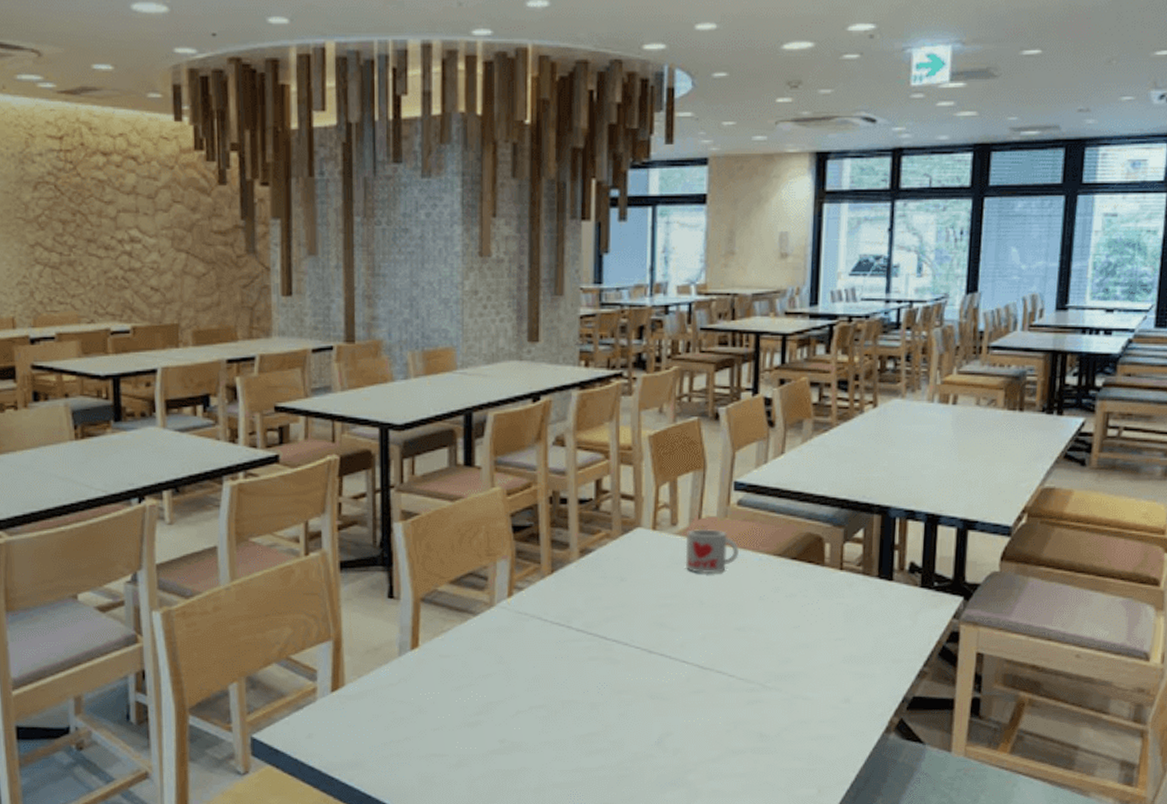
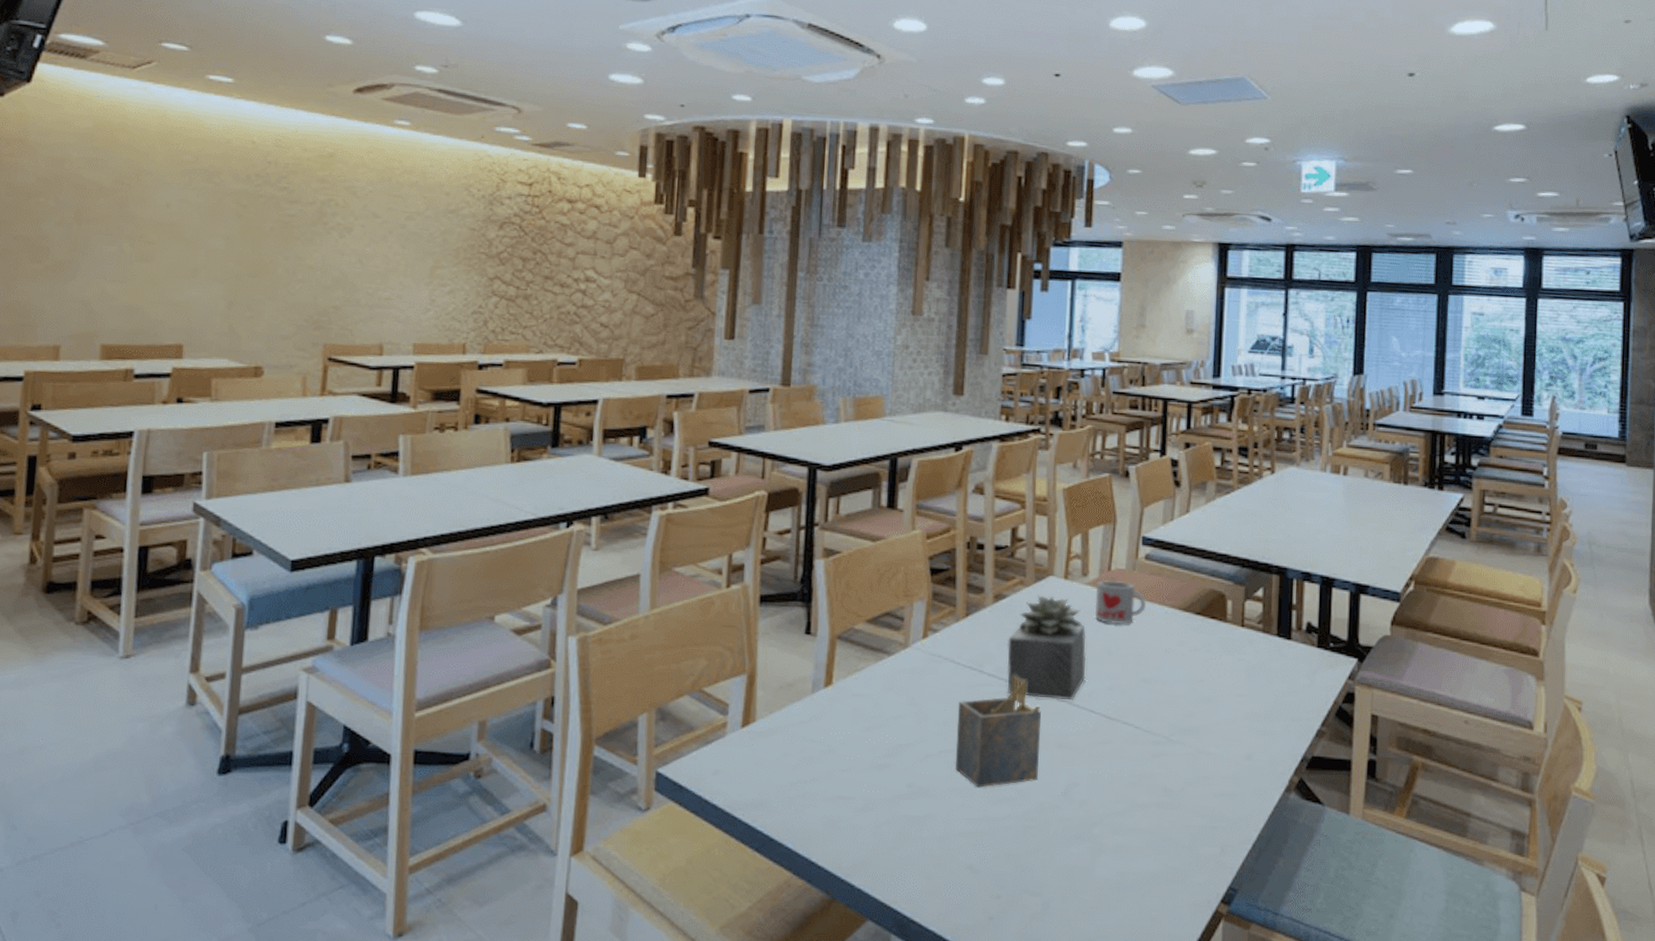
napkin holder: none [547,629,632,740] -> present [956,674,1041,788]
succulent plant: none [595,548,678,652] -> present [1005,595,1087,701]

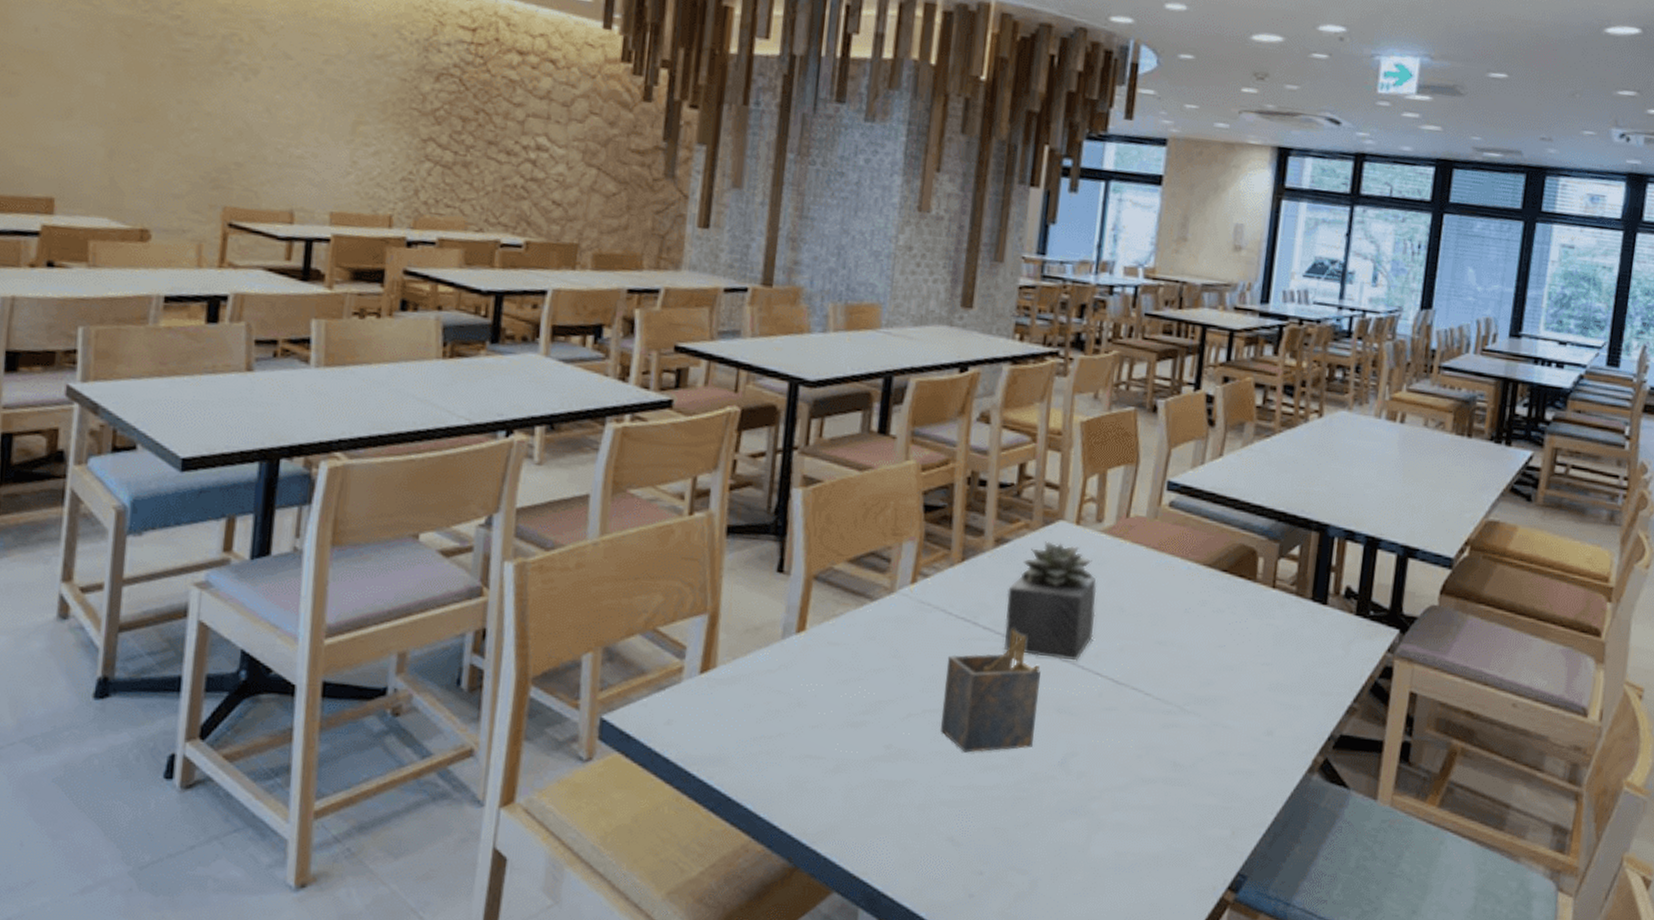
mug: present [1094,580,1147,624] -> none [1108,528,1168,579]

